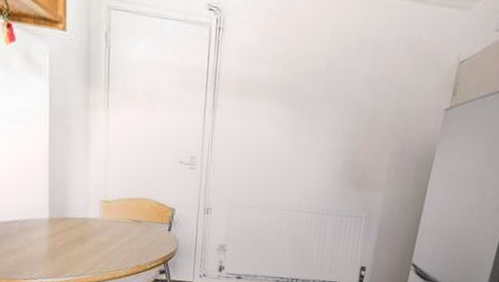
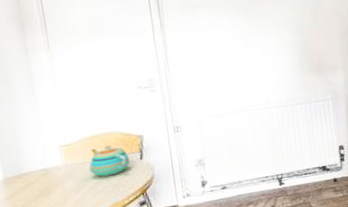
teapot: none [122,210,160,240] -> present [89,145,131,177]

